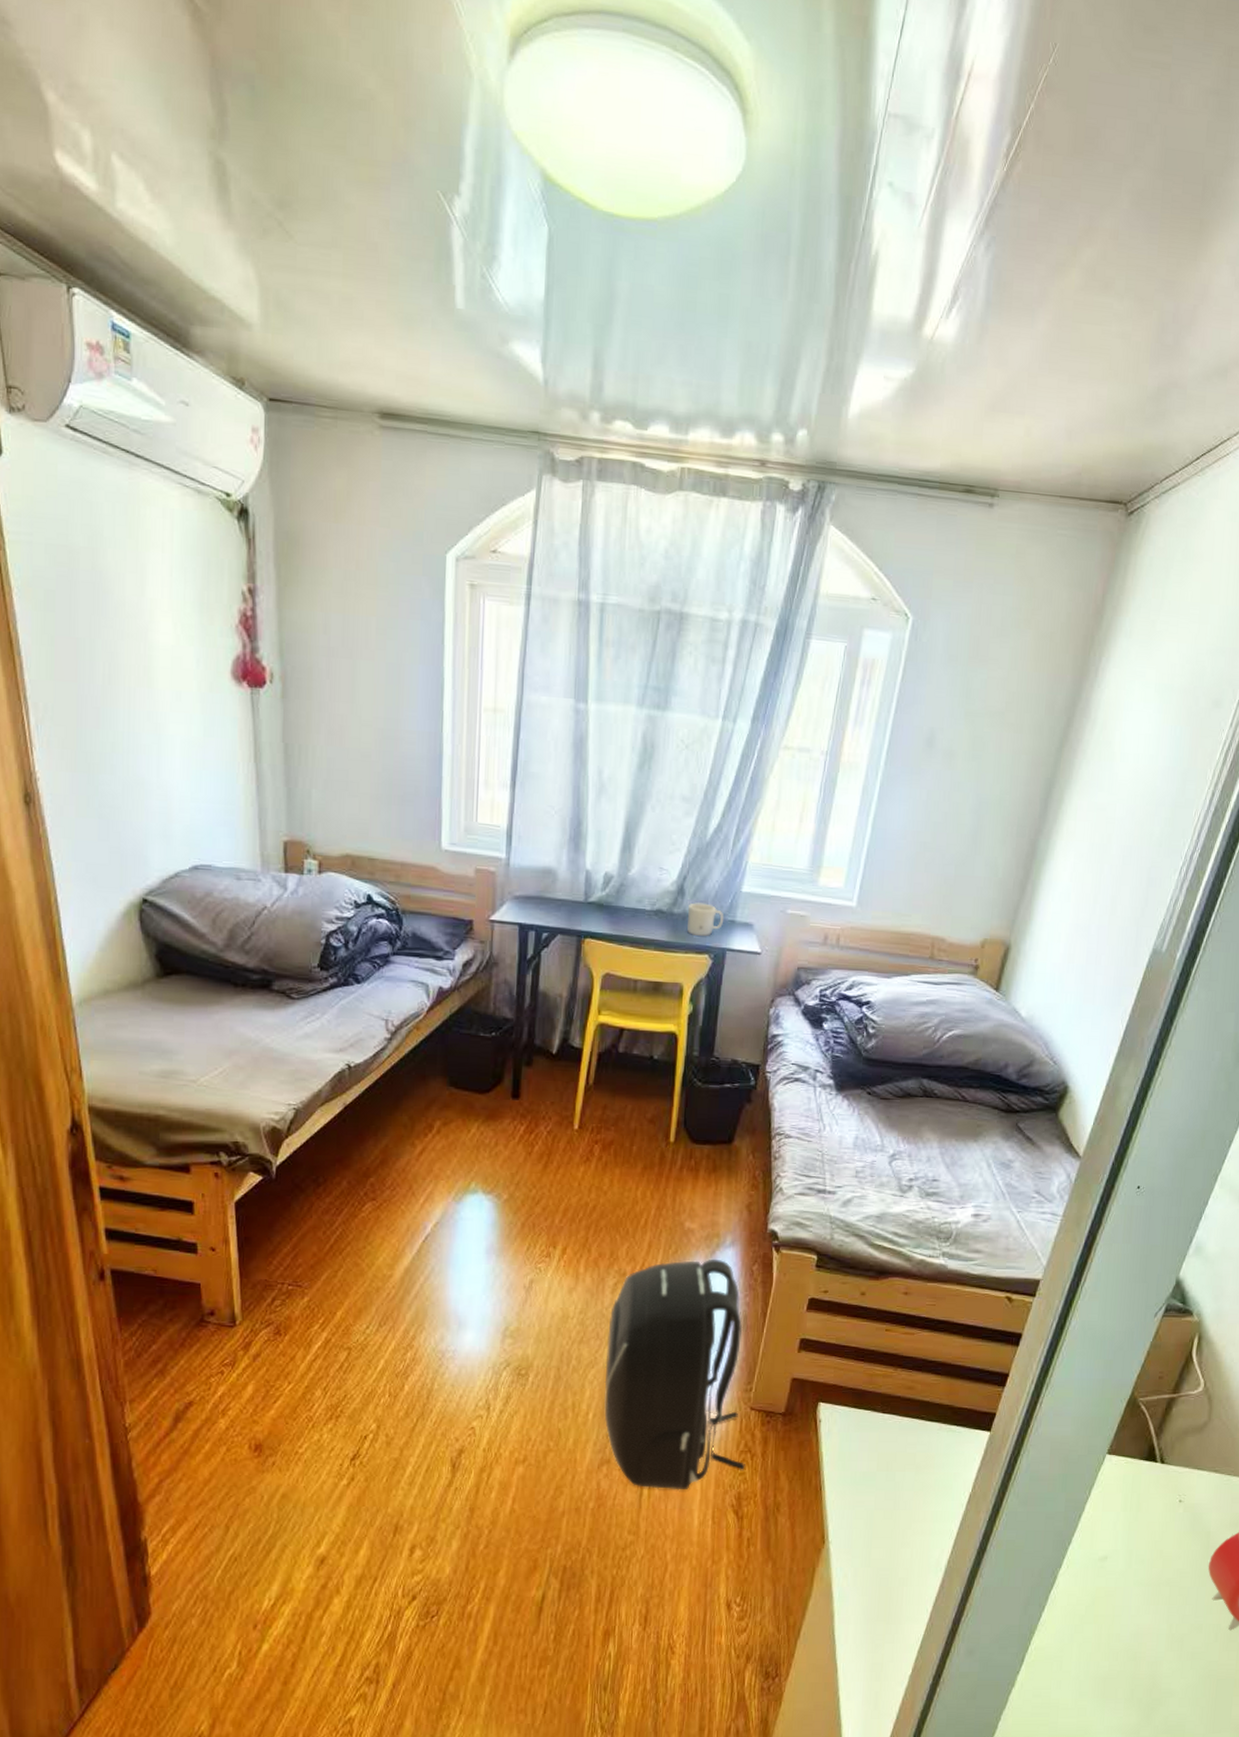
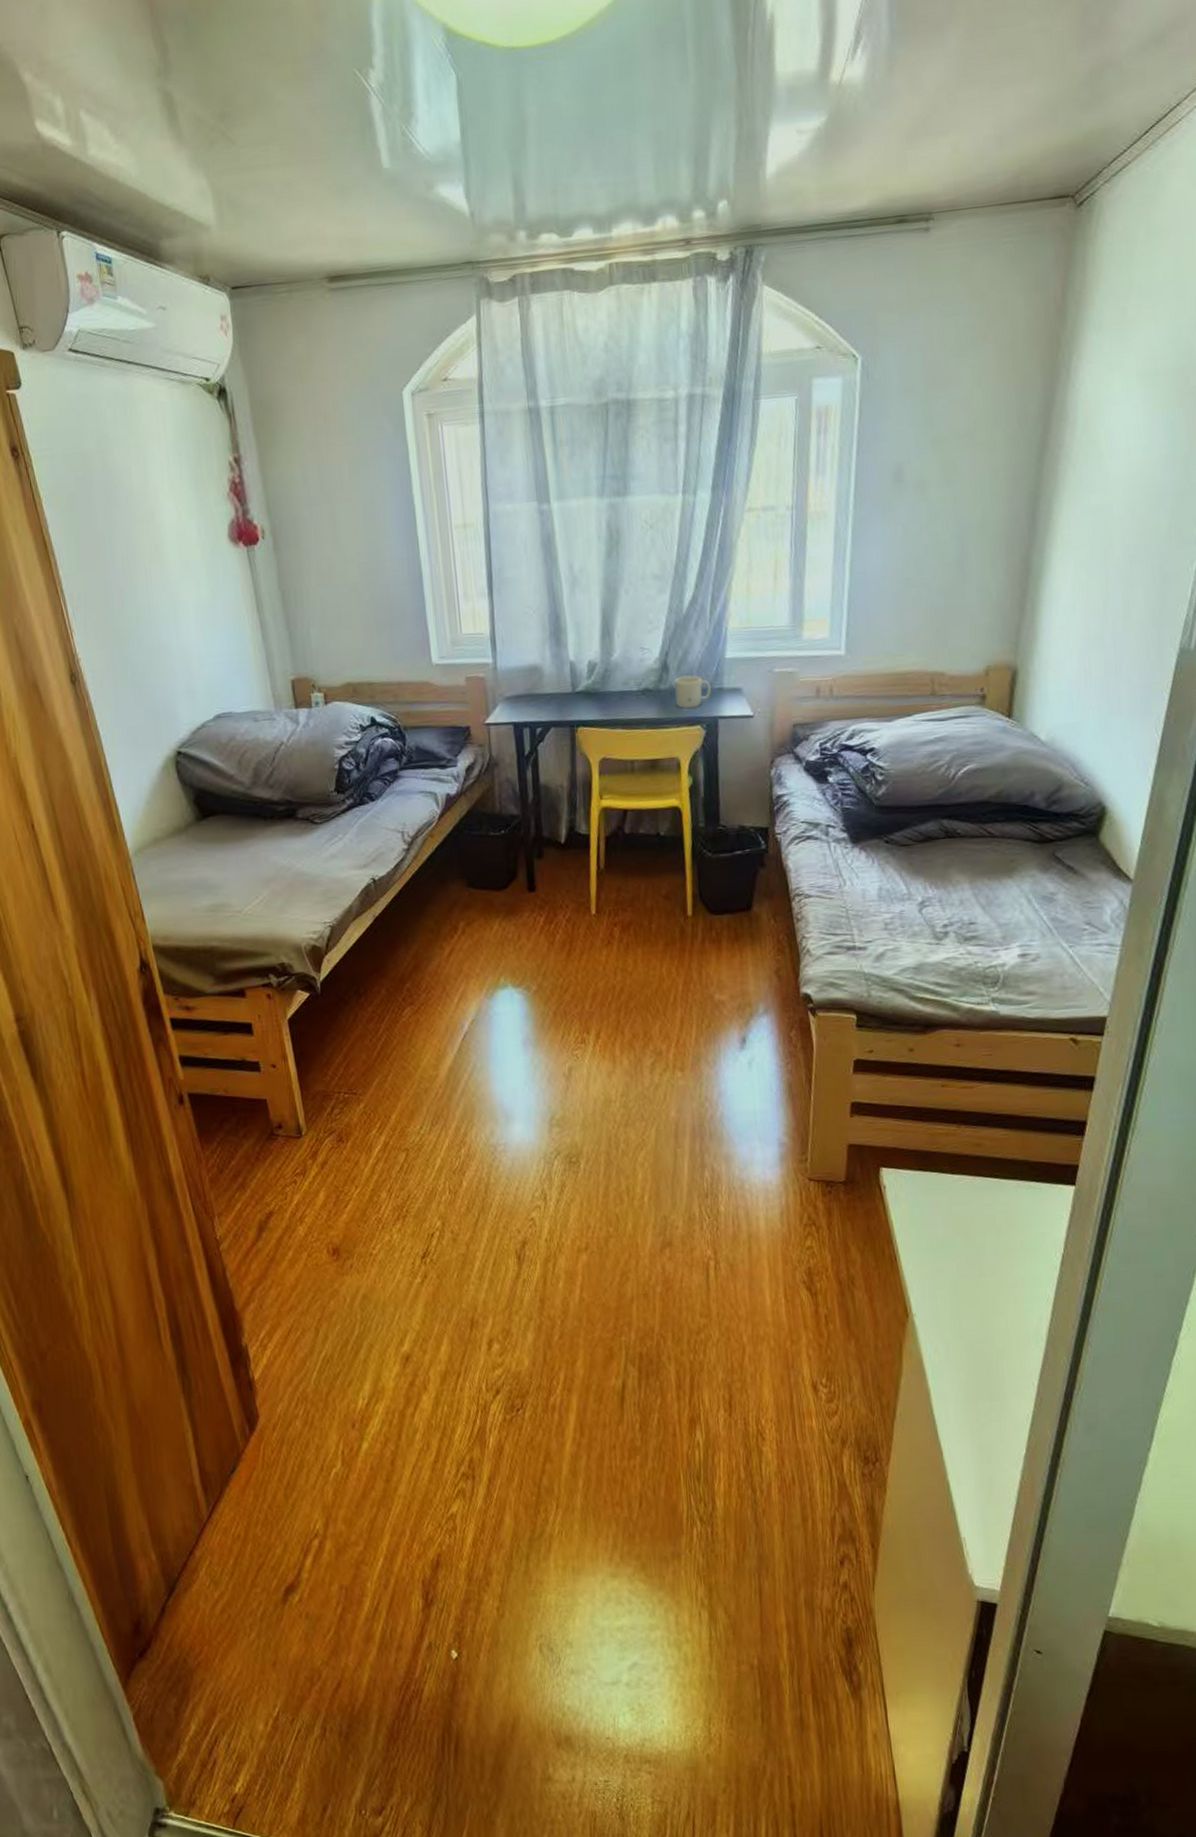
backpack: present [604,1258,745,1490] -> none [652,1028,812,1269]

